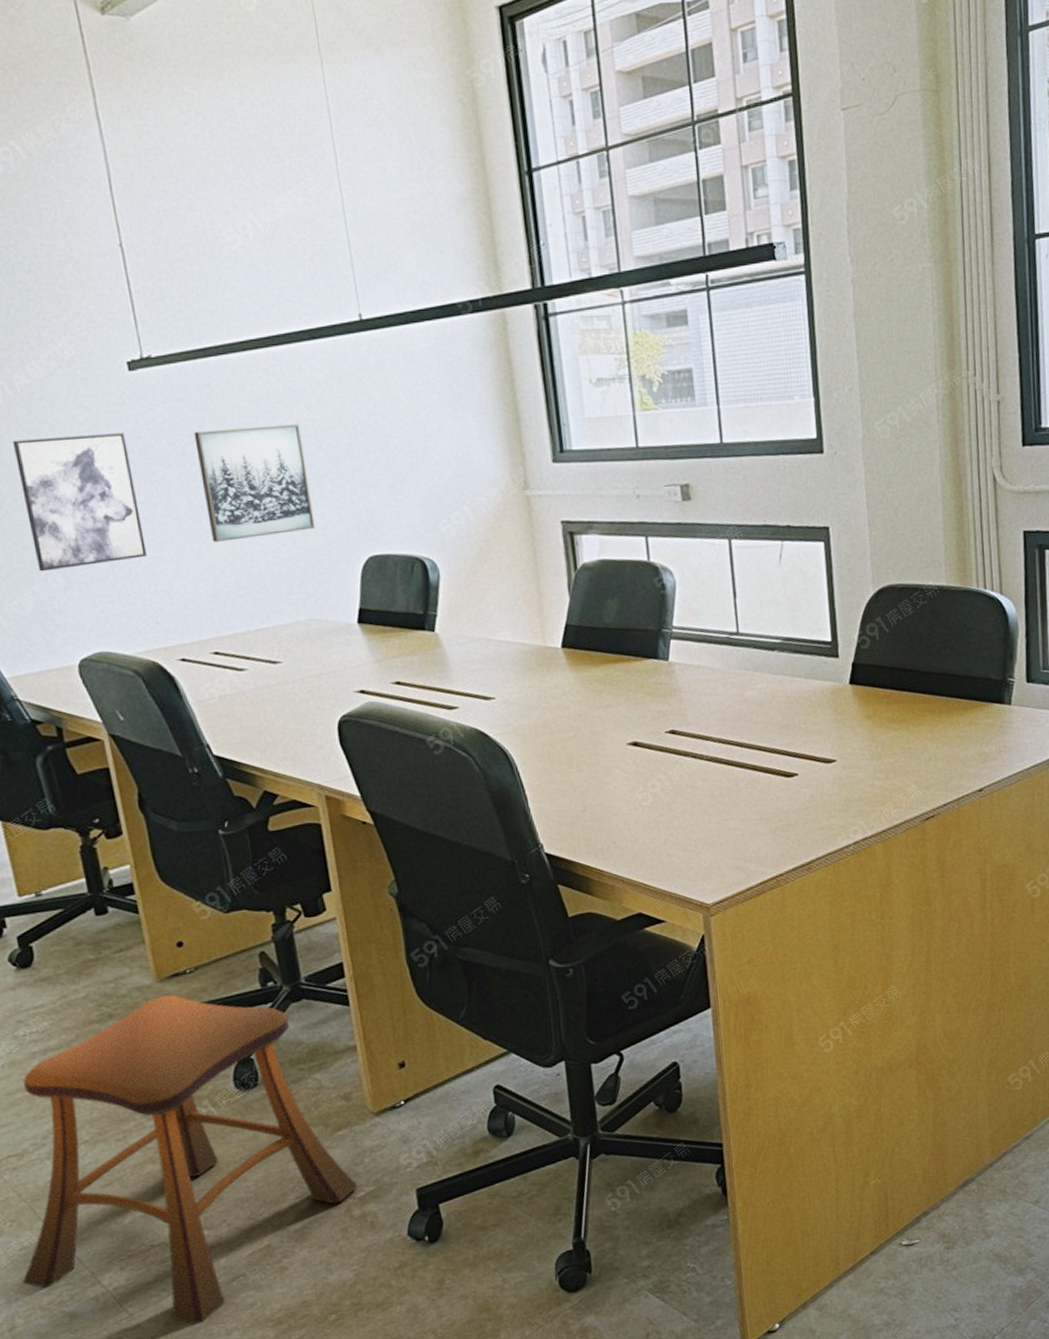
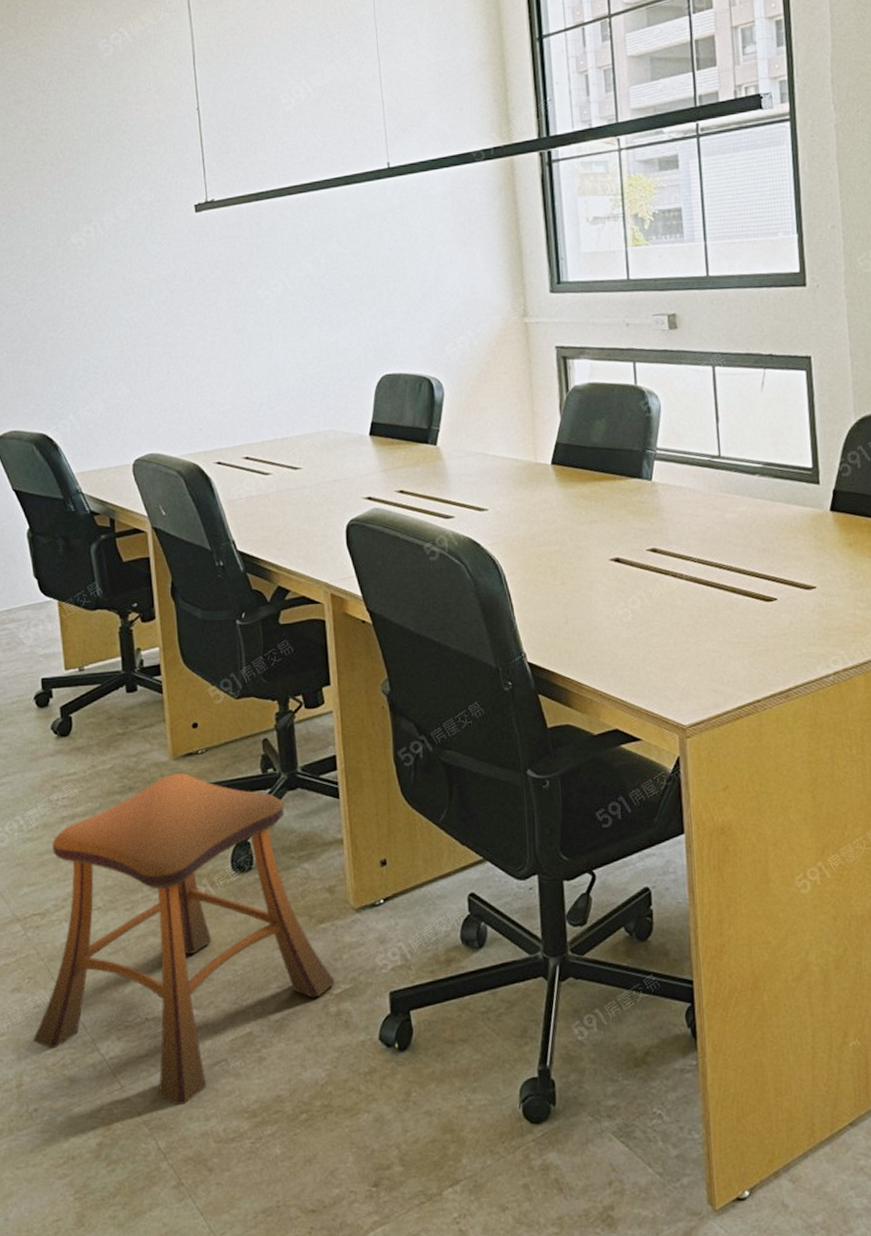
wall art: present [12,433,147,572] -> none [98,264,196,382]
wall art: present [194,424,316,542] -> none [243,257,339,360]

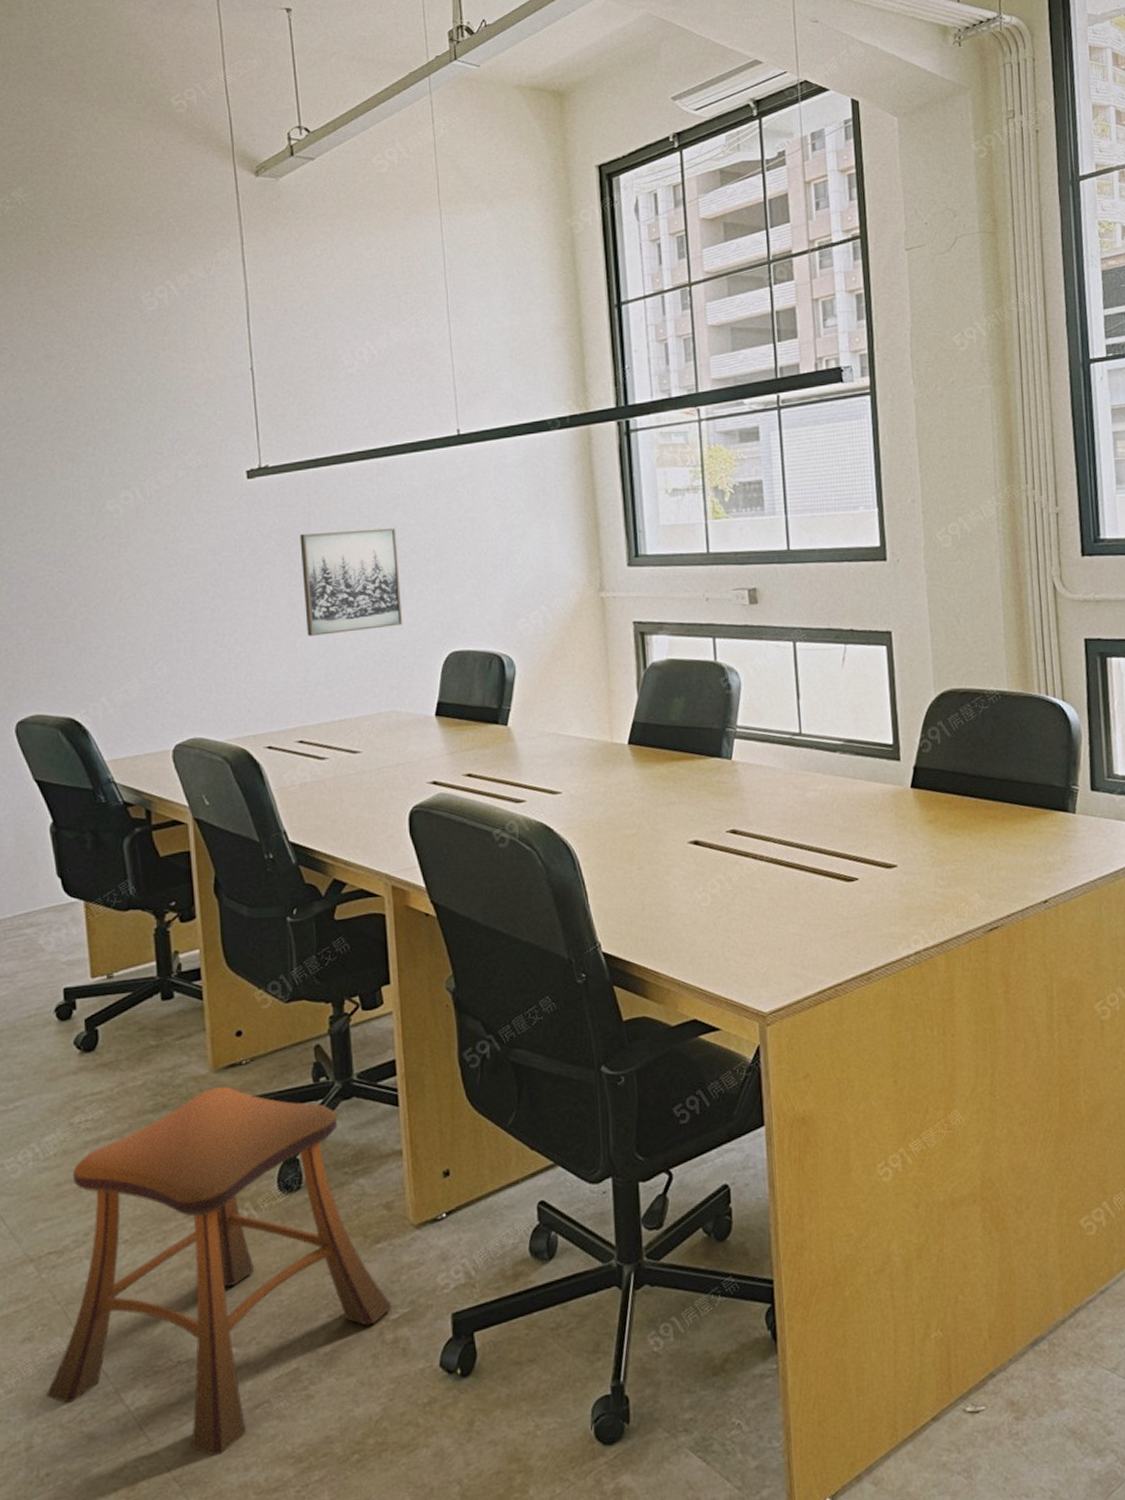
wall art: none [243,257,339,360] -> present [300,528,403,636]

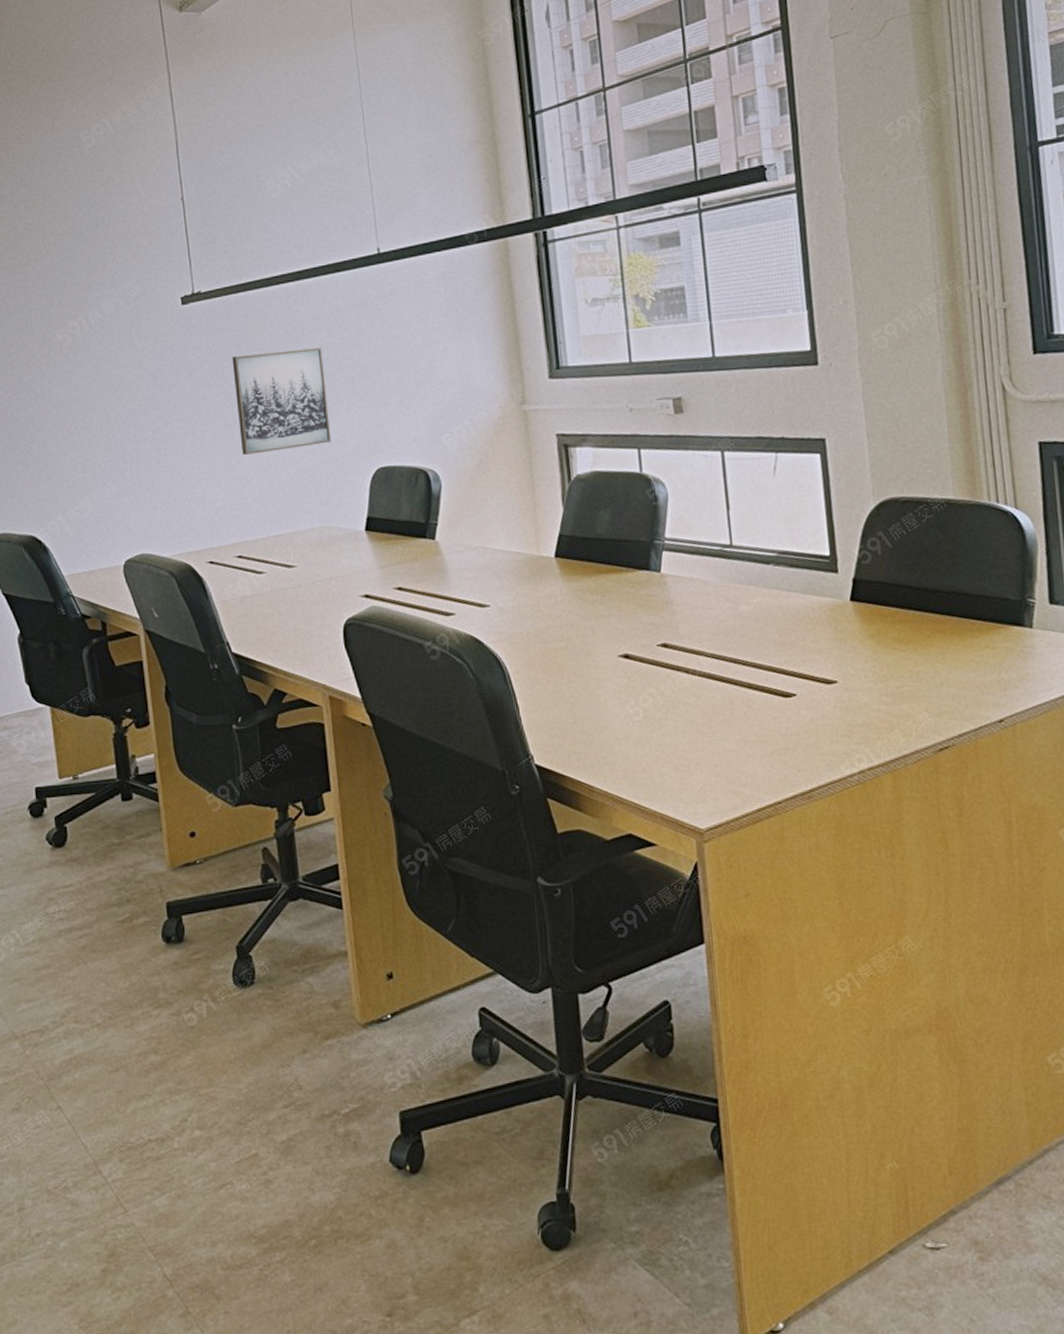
stool: present [47,1086,392,1457] -> none [34,884,343,1231]

